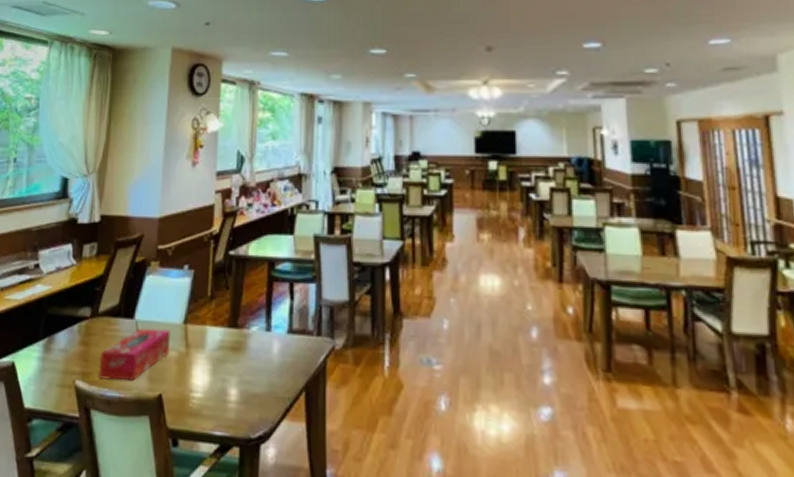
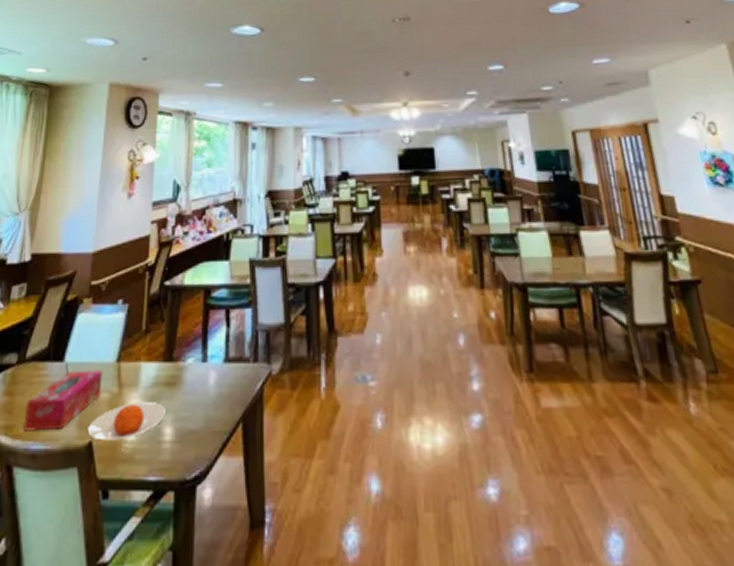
plate: none [158,363,231,396] -> present [88,402,166,441]

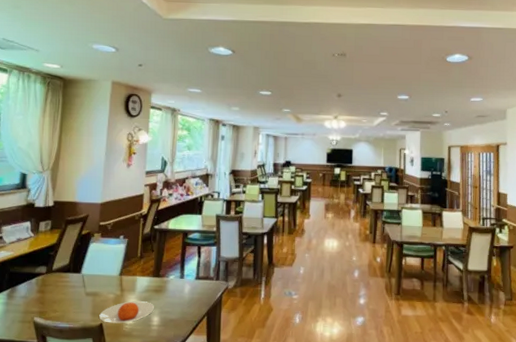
tissue box: present [24,370,103,431] -> none [53,279,109,316]

